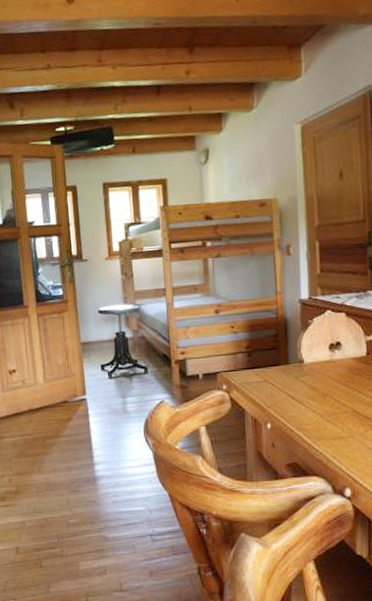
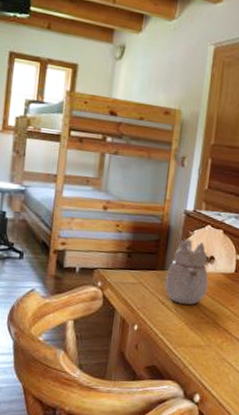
teapot: none [291,328,339,398] -> present [165,238,209,306]

